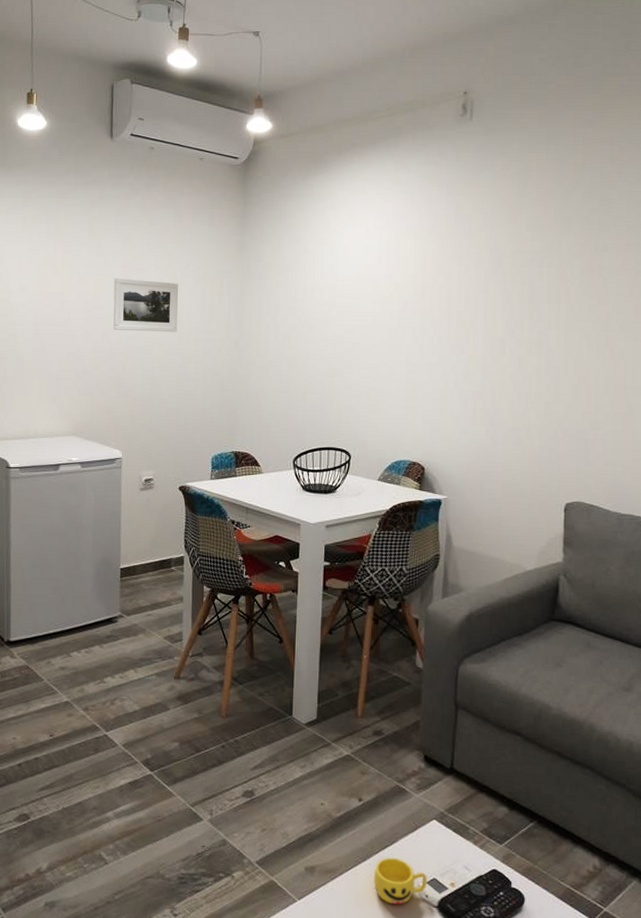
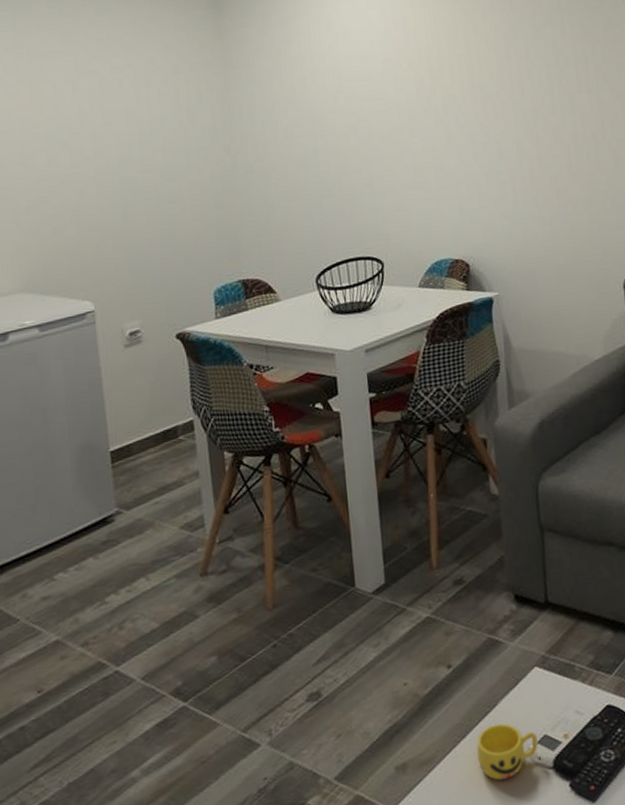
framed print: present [113,278,179,333] -> none [56,83,149,151]

